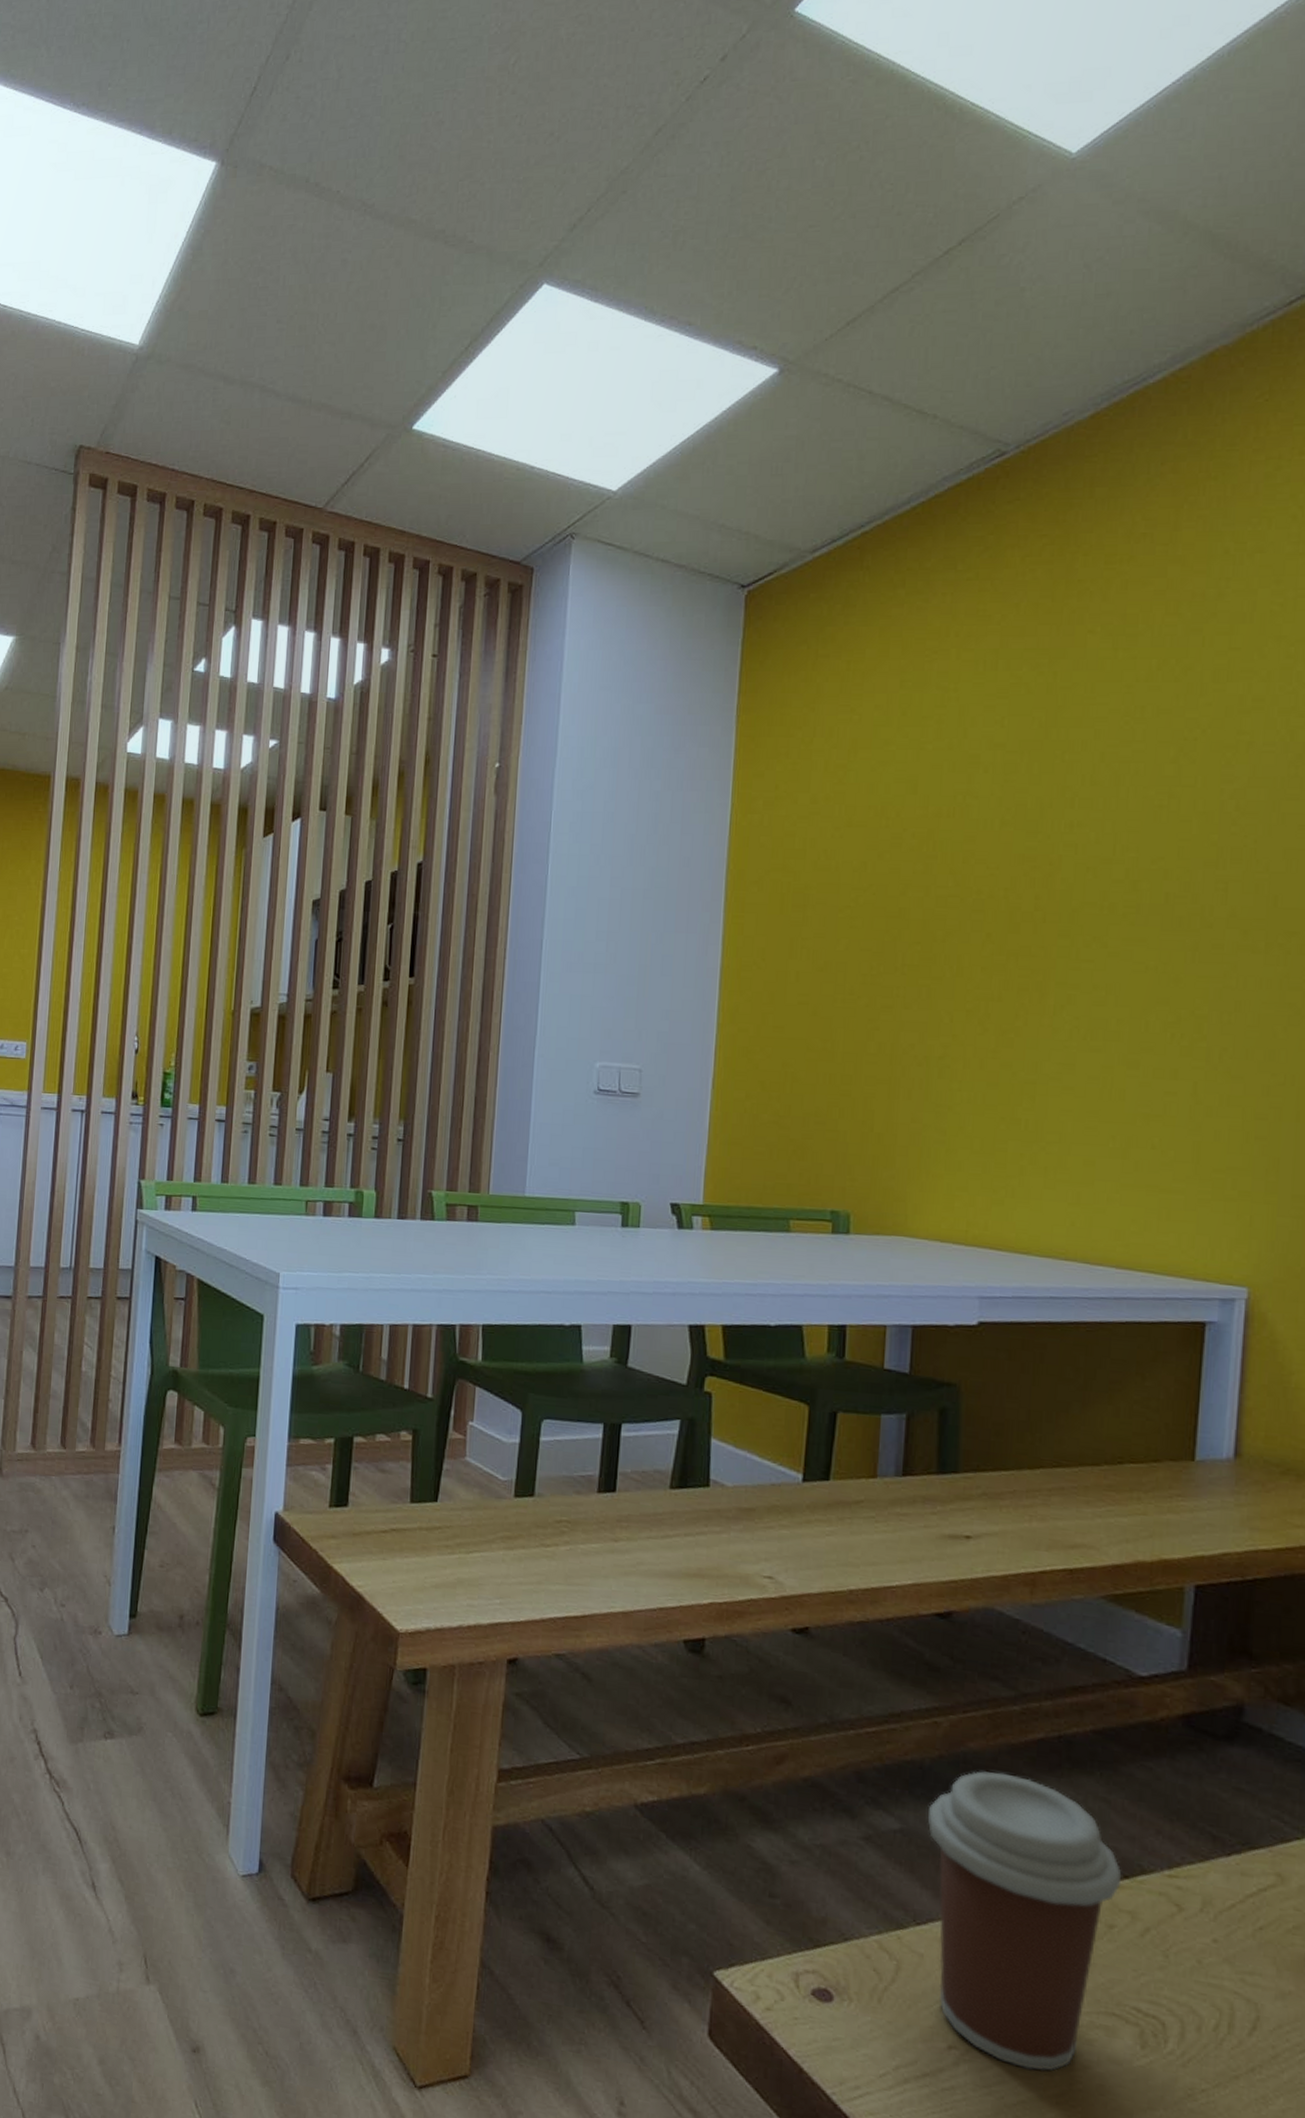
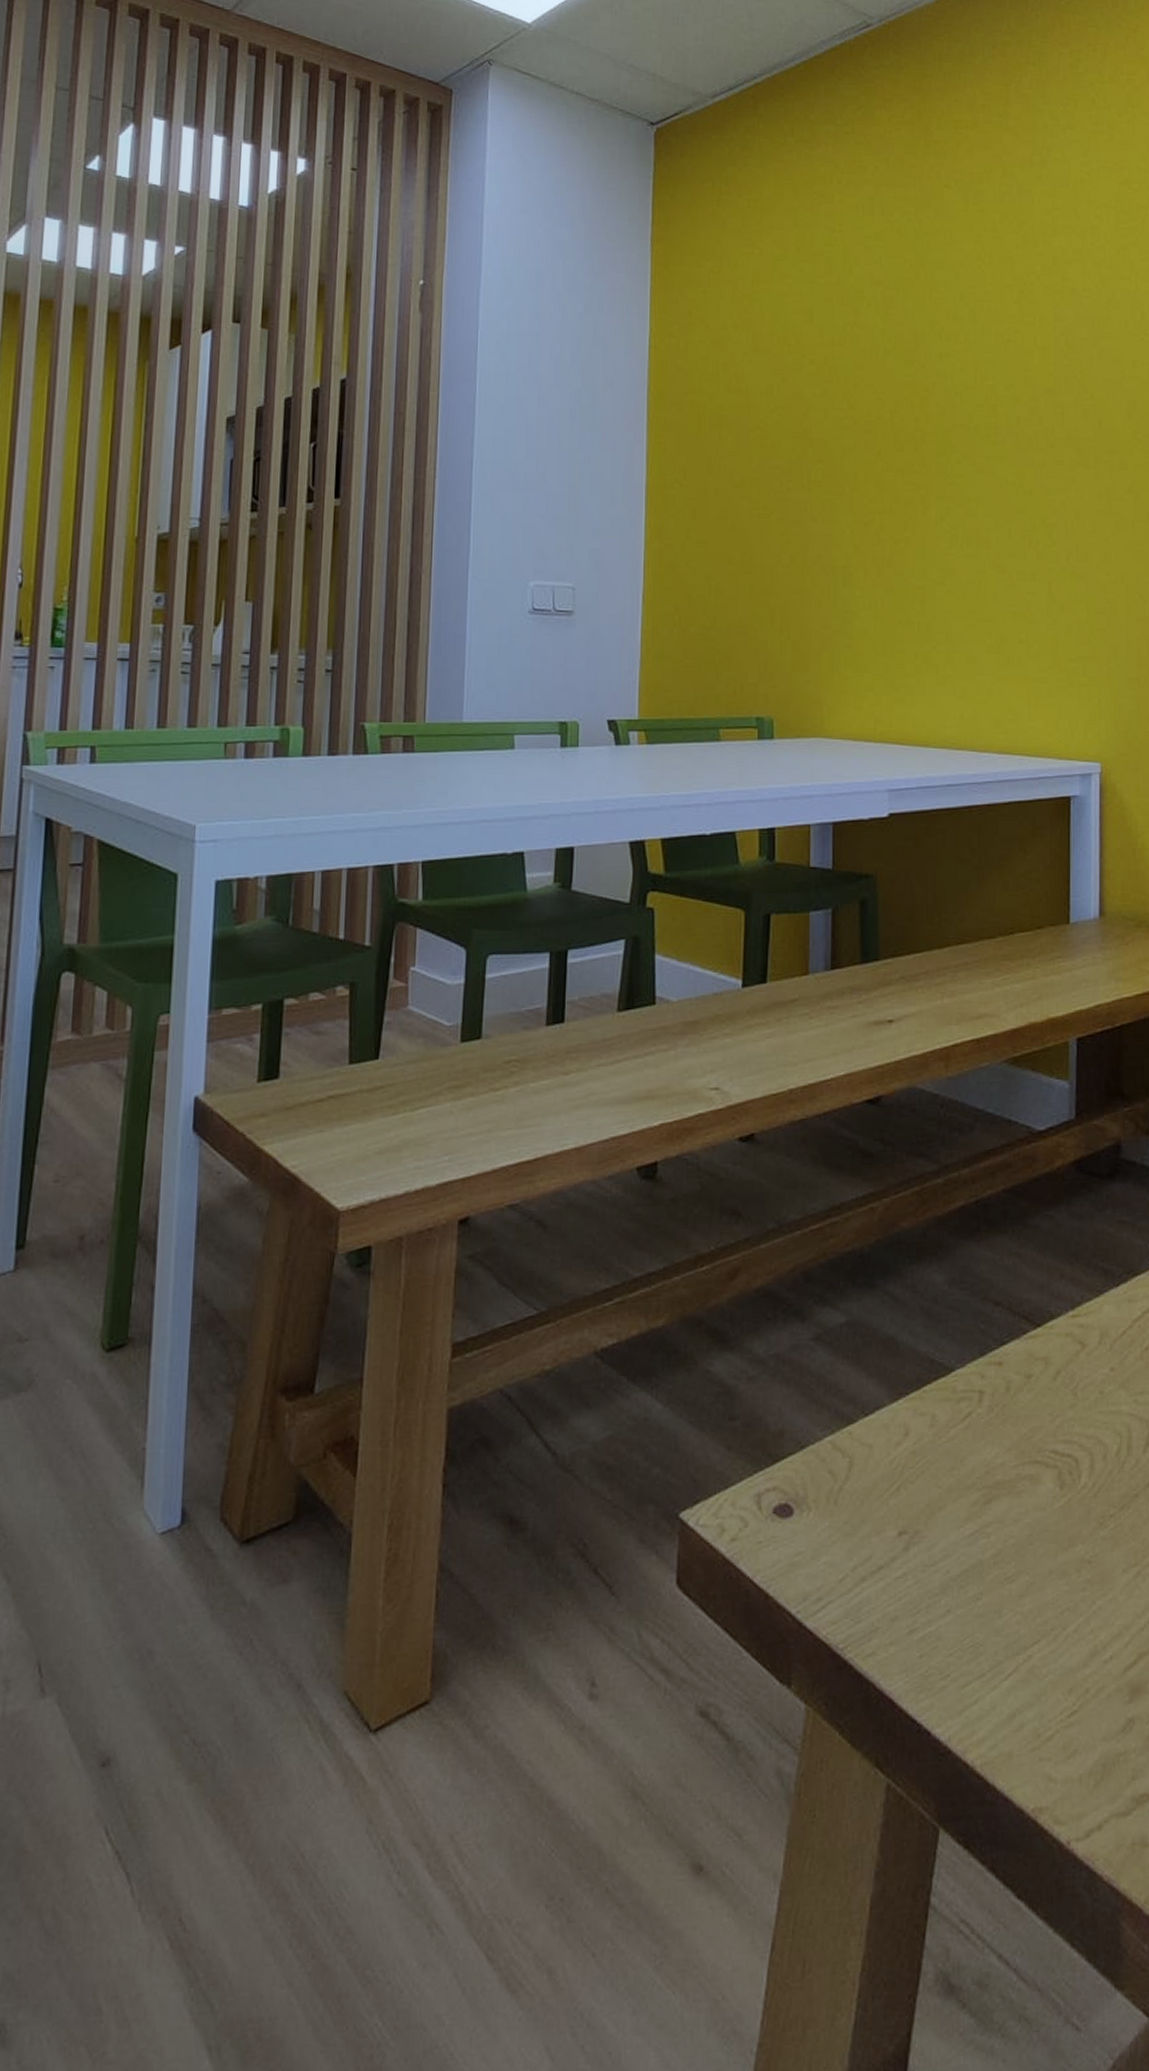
coffee cup: present [927,1771,1122,2071] -> none [869,1246,1035,1538]

